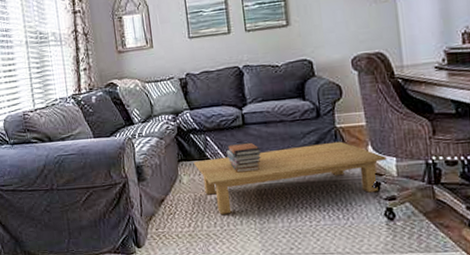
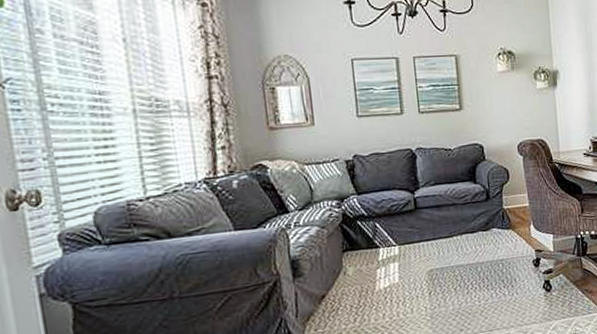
coffee table: present [194,141,387,214] -> none [361,222,546,305]
book stack: present [226,142,262,173] -> none [396,227,434,259]

